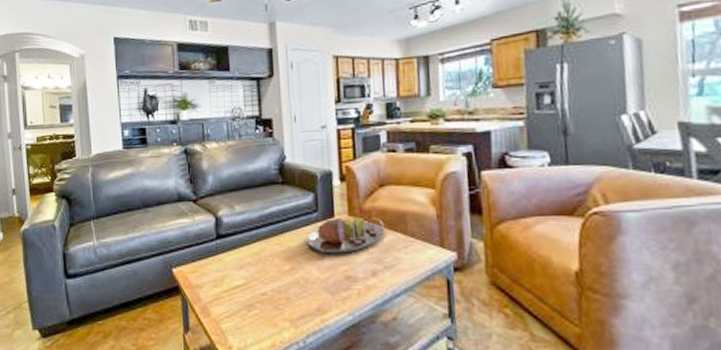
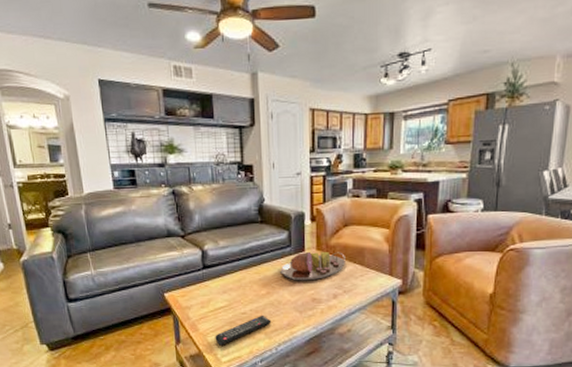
remote control: none [230,296,298,336] -> present [215,315,272,346]

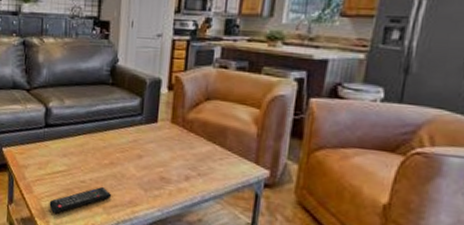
serving tray: present [279,252,345,281] -> none [126,123,204,157]

